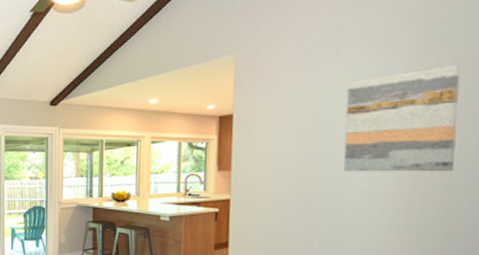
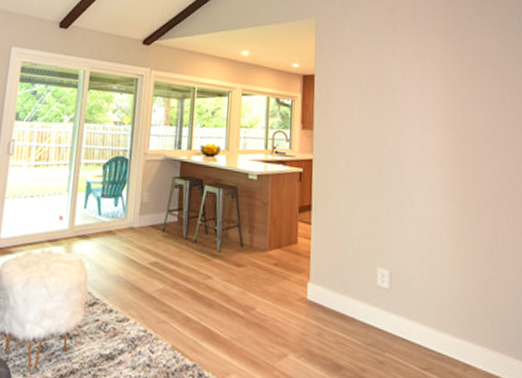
wall art: present [343,63,461,172] -> none [402,52,481,144]

